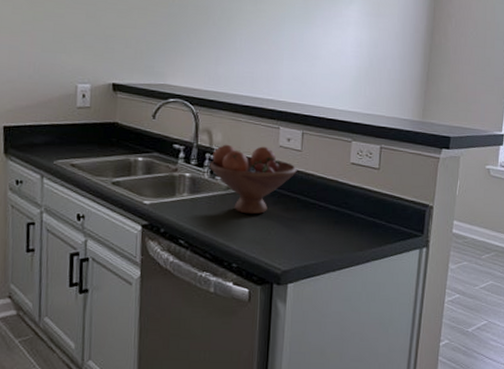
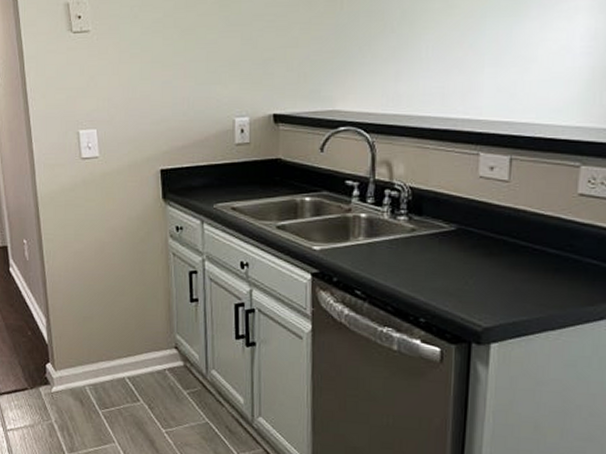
fruit bowl: present [210,144,297,215] -> none [390,177,503,261]

